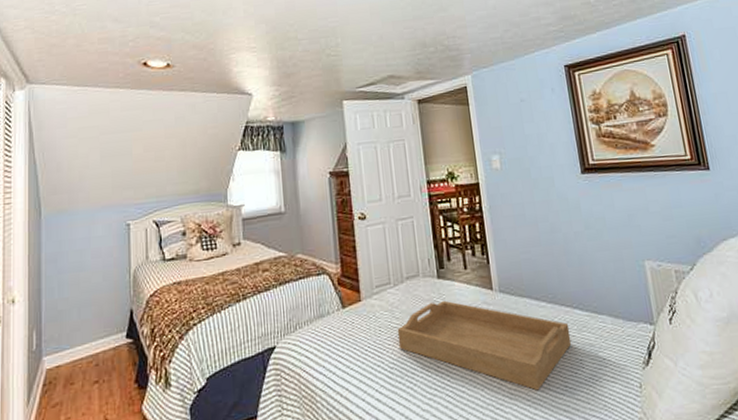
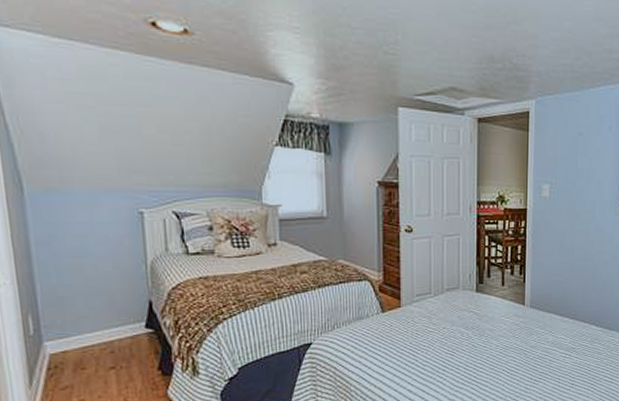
serving tray: present [397,300,572,391] -> none [433,311,584,387]

